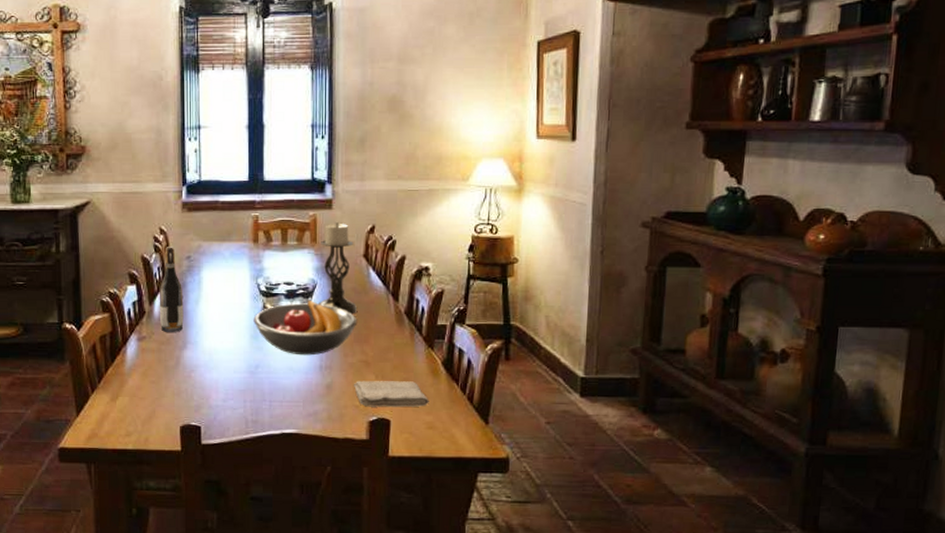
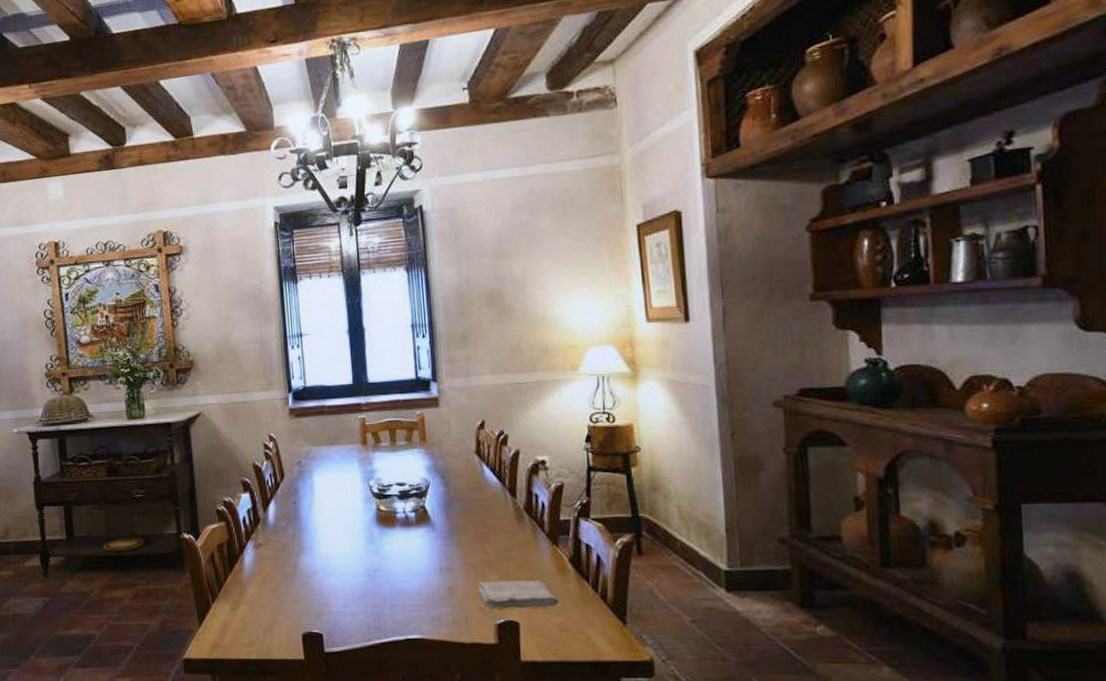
wine bottle: present [159,247,184,332] -> none [273,453,299,539]
fruit bowl: present [253,299,358,356] -> none [368,499,475,557]
candle holder: present [319,221,357,315] -> none [430,419,473,513]

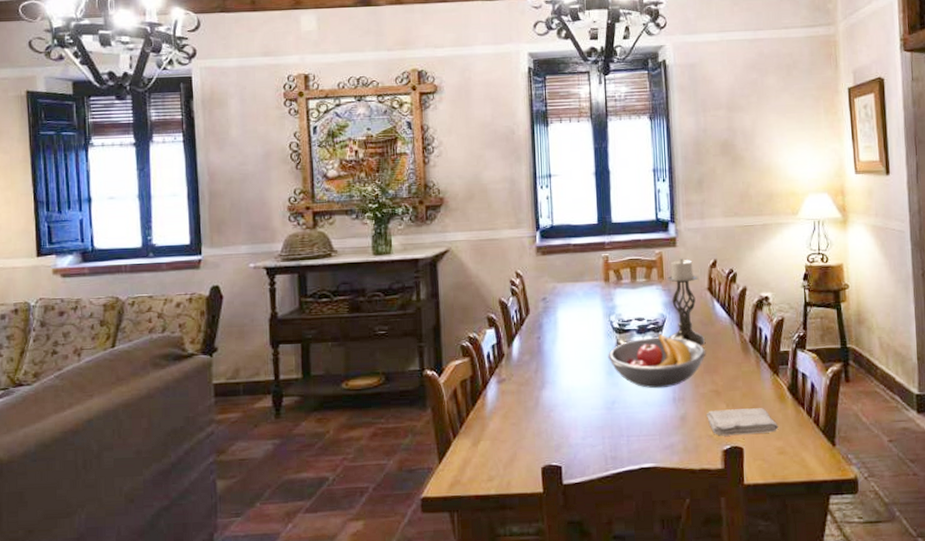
fruit bowl: none [368,499,475,557] -> present [608,334,706,389]
candle holder: none [430,419,473,513] -> present [667,258,705,346]

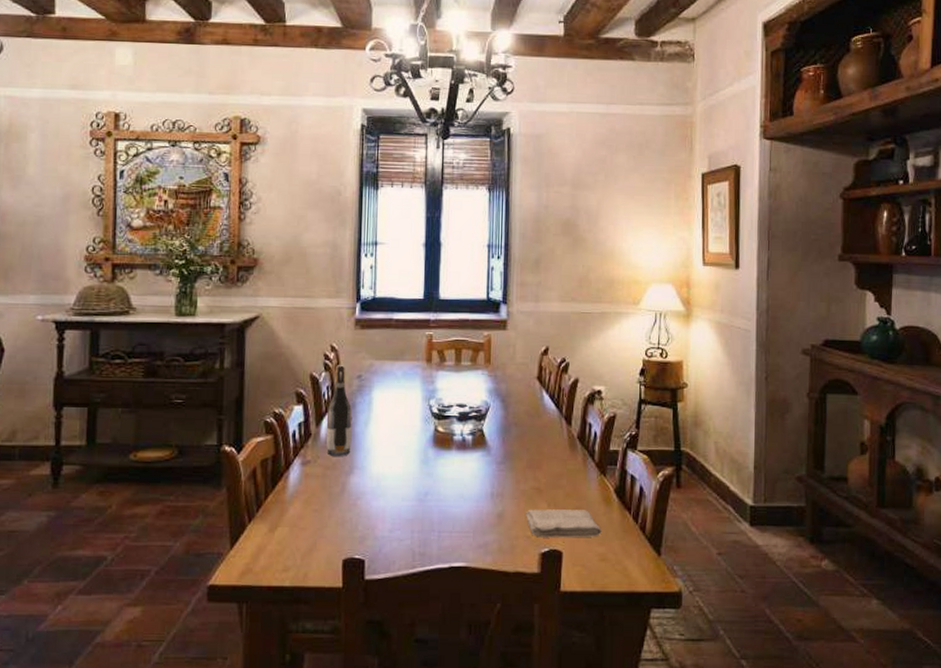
wine bottle: none [517,289,542,373] -> present [326,365,352,456]
fruit bowl: present [608,334,706,389] -> none [424,423,530,482]
candle holder: present [667,258,705,346] -> none [491,342,530,439]

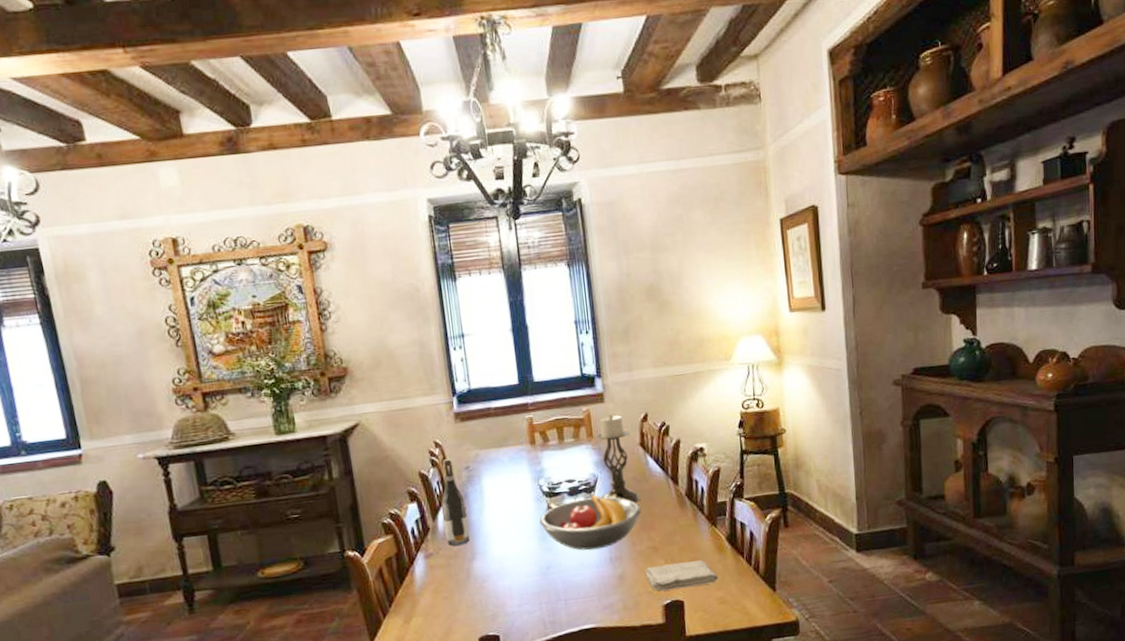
fruit bowl: none [424,423,530,482] -> present [539,494,642,551]
candle holder: none [491,342,530,439] -> present [597,413,639,504]

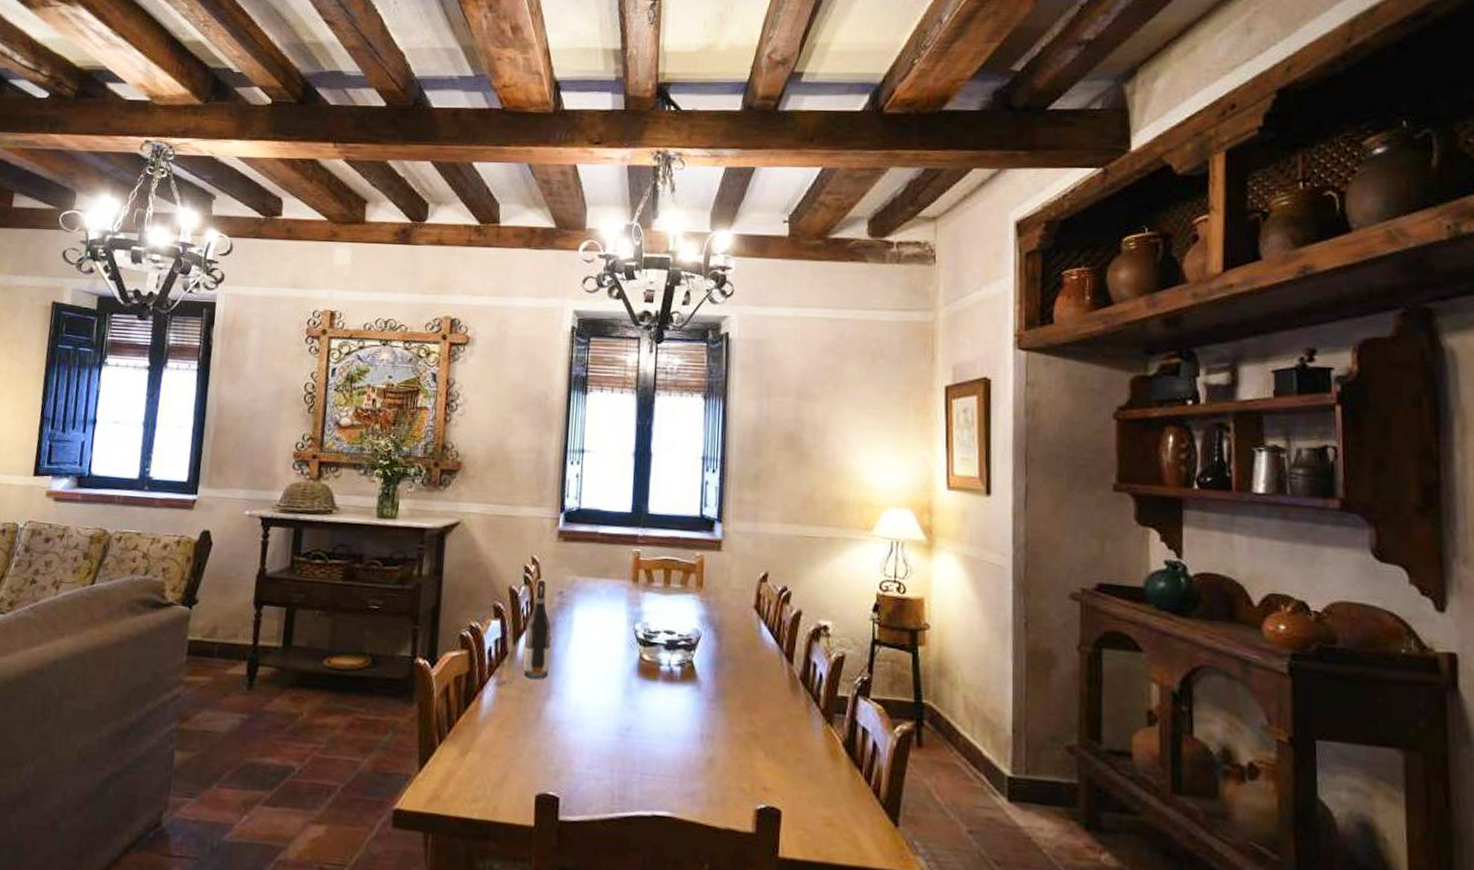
fruit bowl: present [539,494,642,551] -> none [627,653,746,721]
candle holder: present [597,413,639,504] -> none [702,565,745,675]
washcloth: present [645,560,719,592] -> none [739,757,828,797]

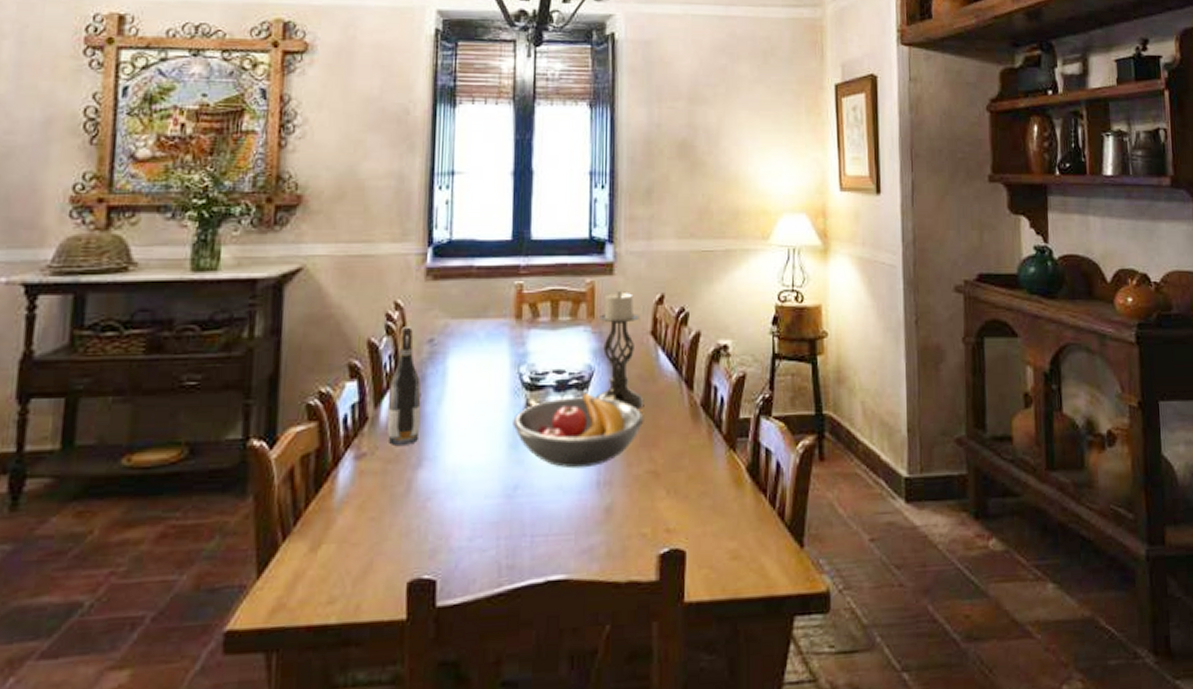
fruit bowl: none [627,653,746,721] -> present [513,392,644,469]
candle holder: none [702,565,745,675] -> present [596,290,643,410]

